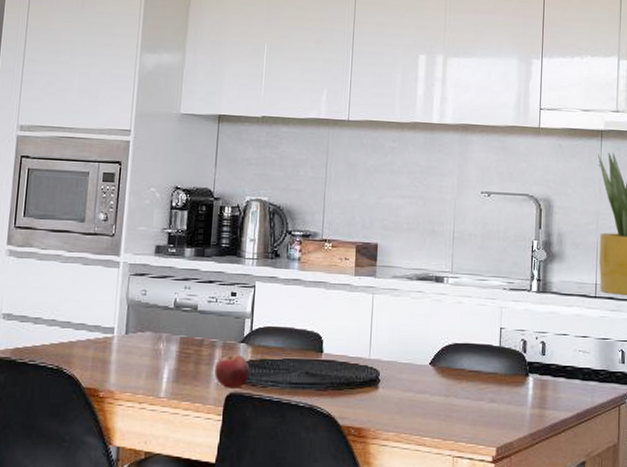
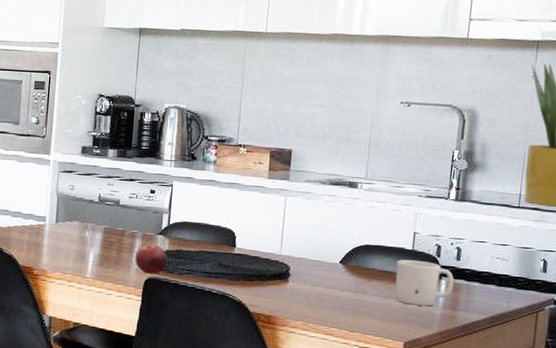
mug: none [484,357,541,407] -> present [394,259,454,306]

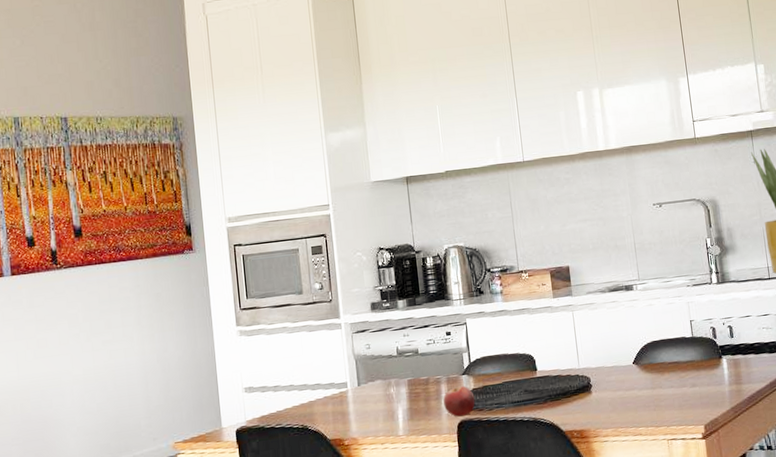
mug: present [394,259,454,306] -> none [681,344,734,389]

